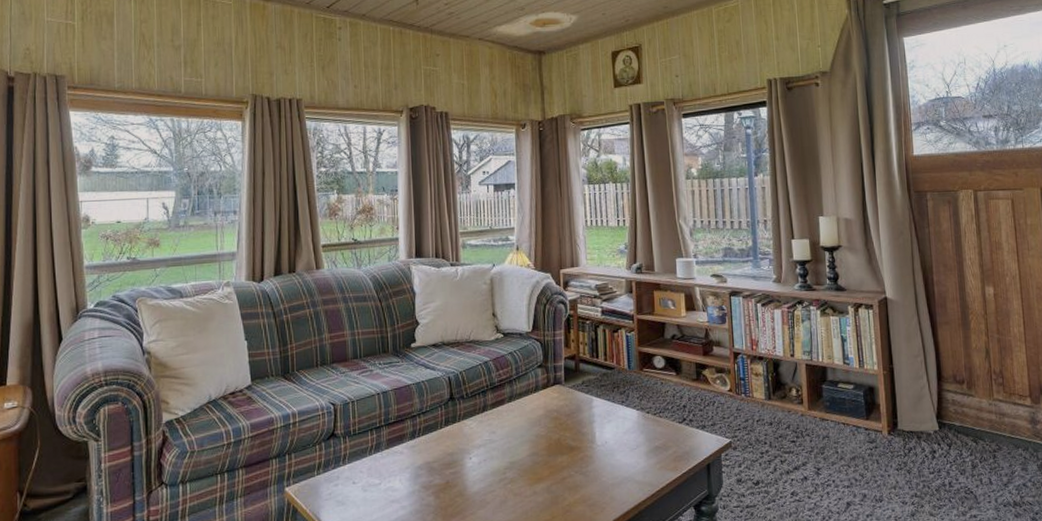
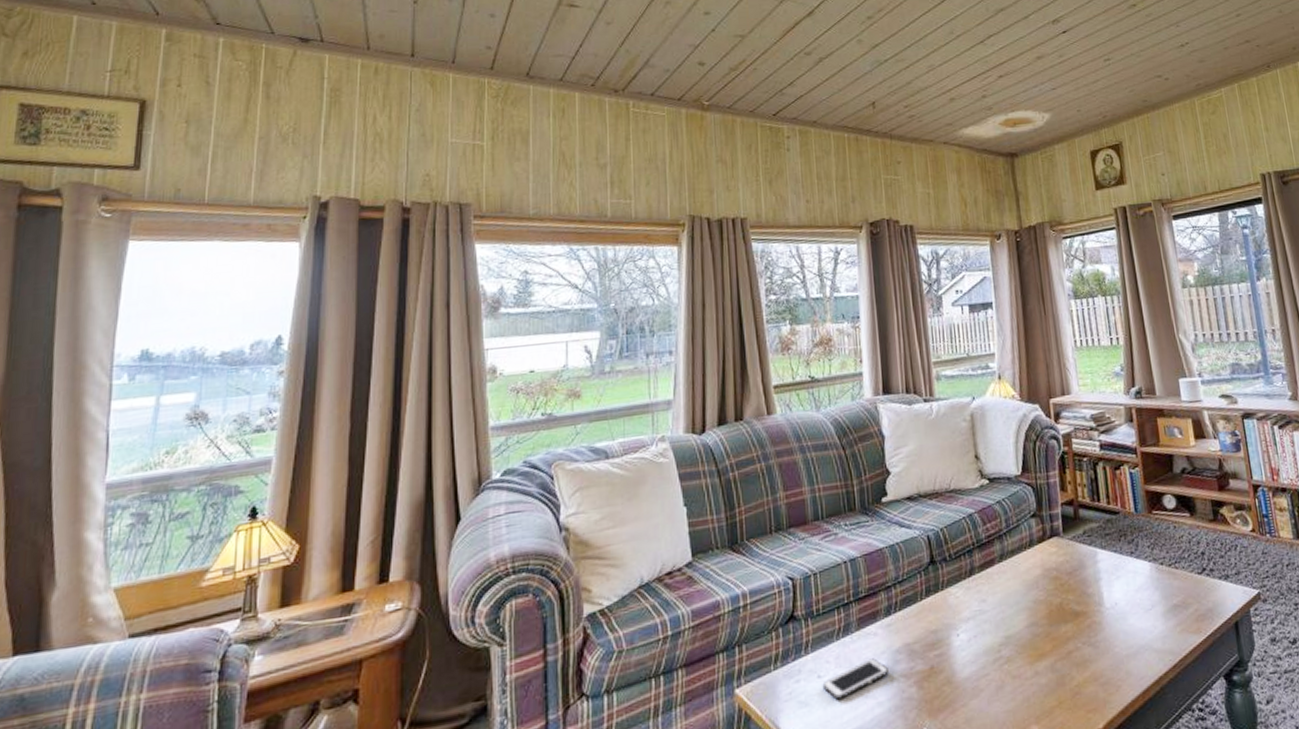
cell phone: none [356,471,411,502] -> present [822,658,889,700]

